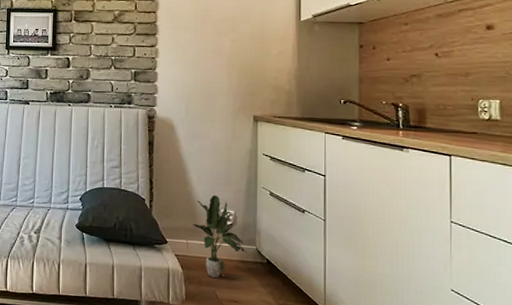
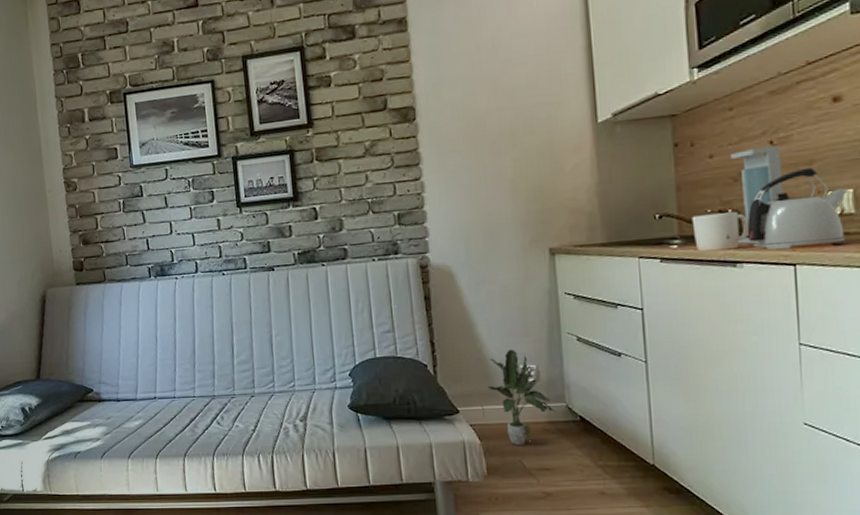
mug: none [370,105,416,136] -> present [692,212,750,252]
soap dispenser: none [404,58,444,133] -> present [731,146,784,244]
kettle: none [413,78,495,144] -> present [746,167,848,251]

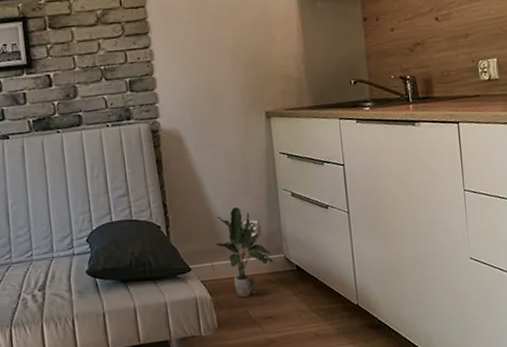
mug: present [692,212,750,252] -> none [379,78,424,113]
soap dispenser: present [731,146,784,244] -> none [407,22,447,106]
kettle: present [746,167,848,251] -> none [421,40,494,111]

